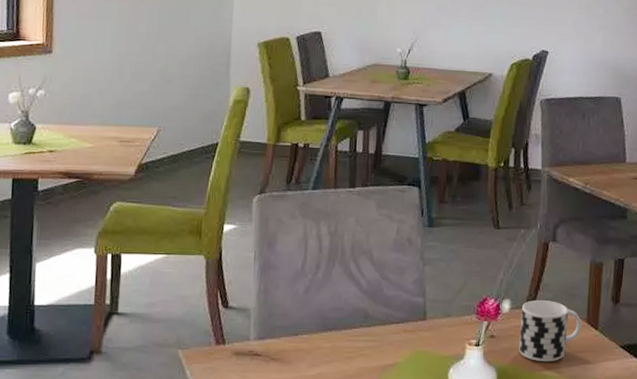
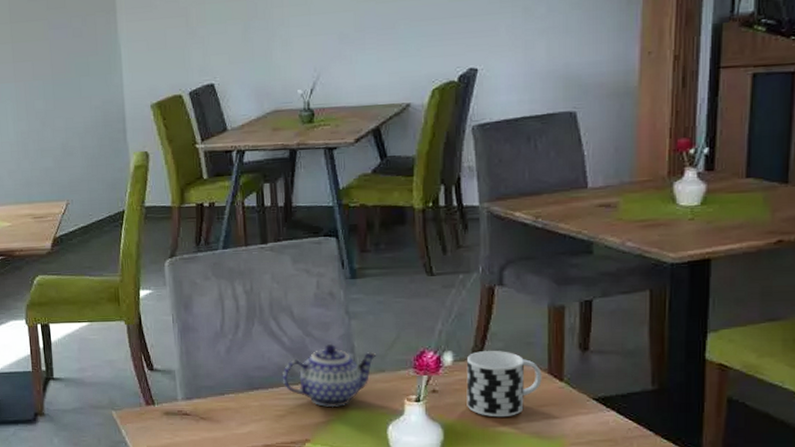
teapot: none [356,287,445,351] -> present [282,343,377,408]

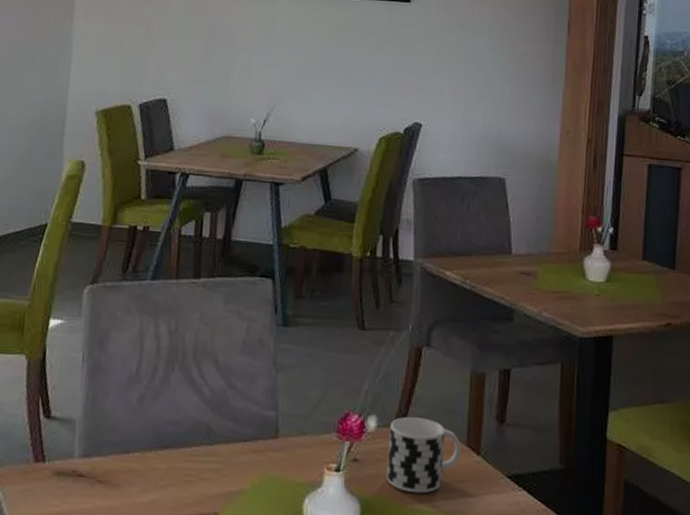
teapot: present [282,343,377,408] -> none [196,398,301,475]

